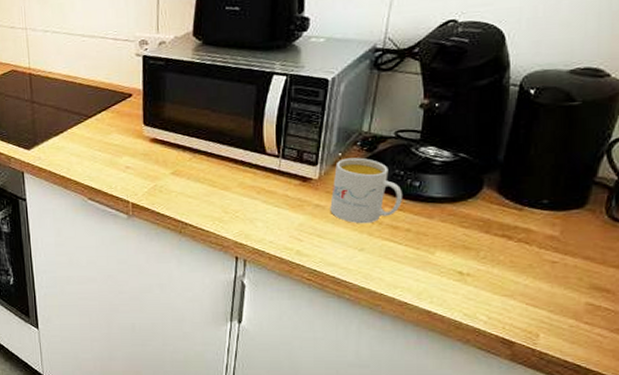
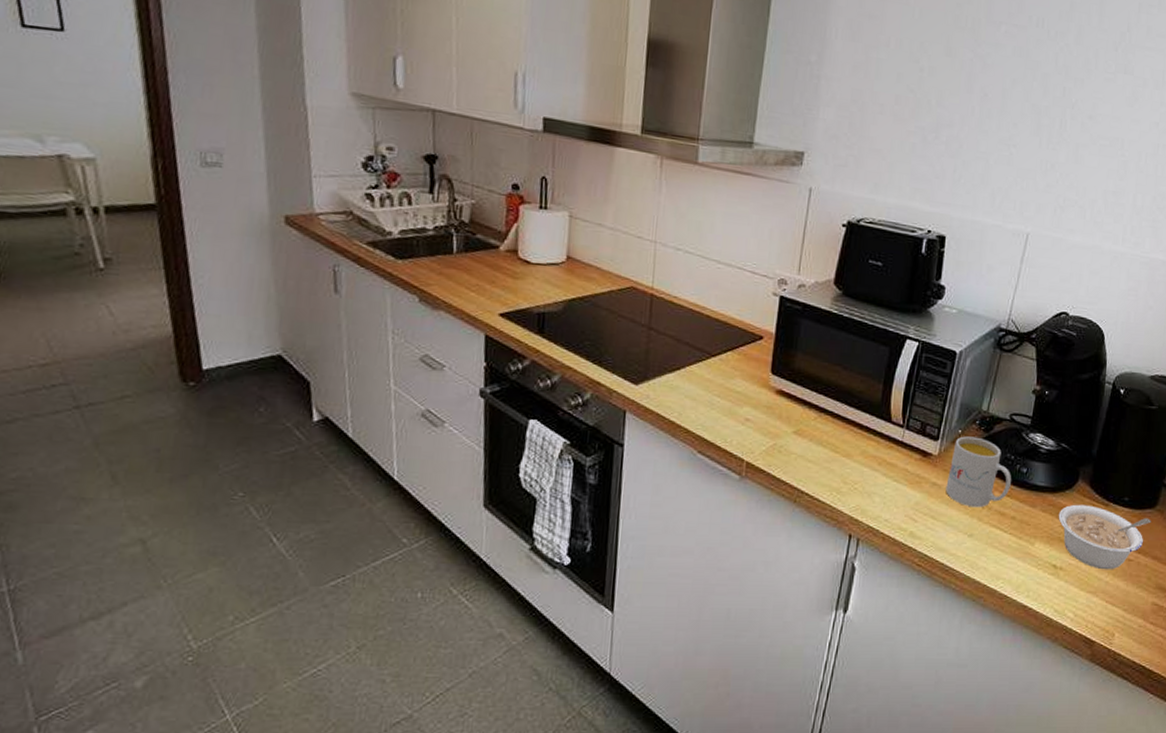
legume: none [461,211,580,274] -> present [1058,504,1152,570]

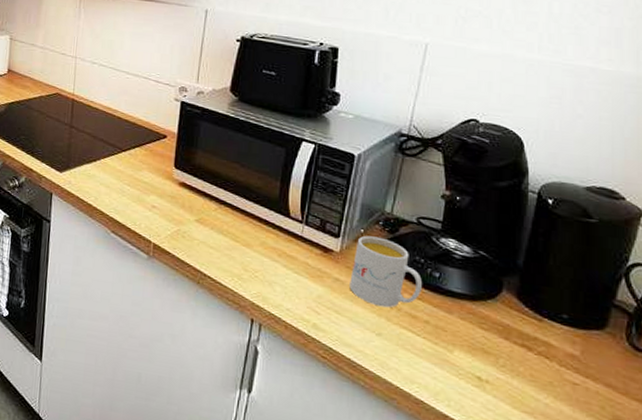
legume: present [1058,504,1152,570] -> none [480,315,601,392]

